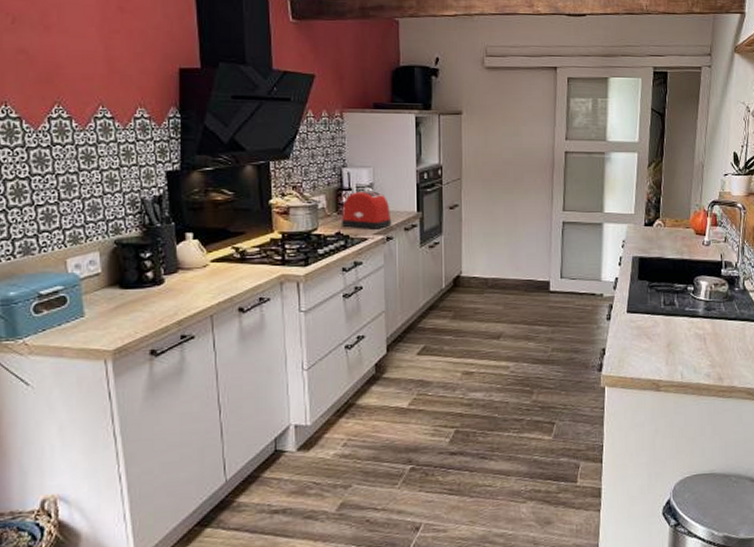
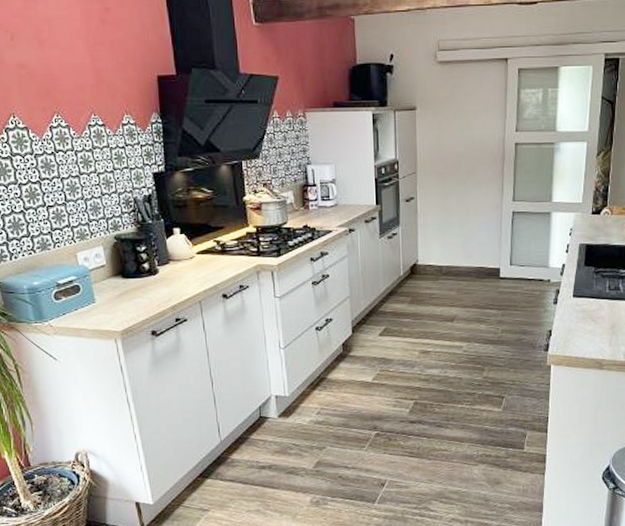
toaster: present [340,189,392,229] -> none [307,185,353,222]

